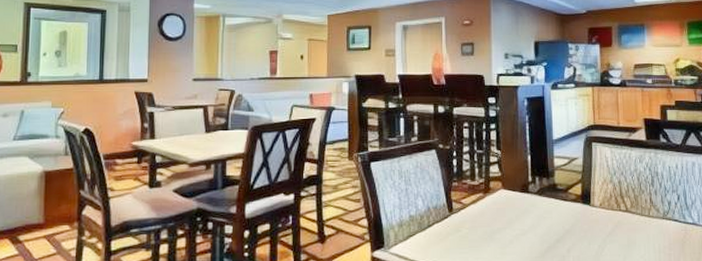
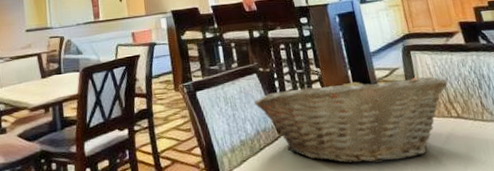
fruit basket: none [430,160,623,249] -> present [254,76,448,164]

